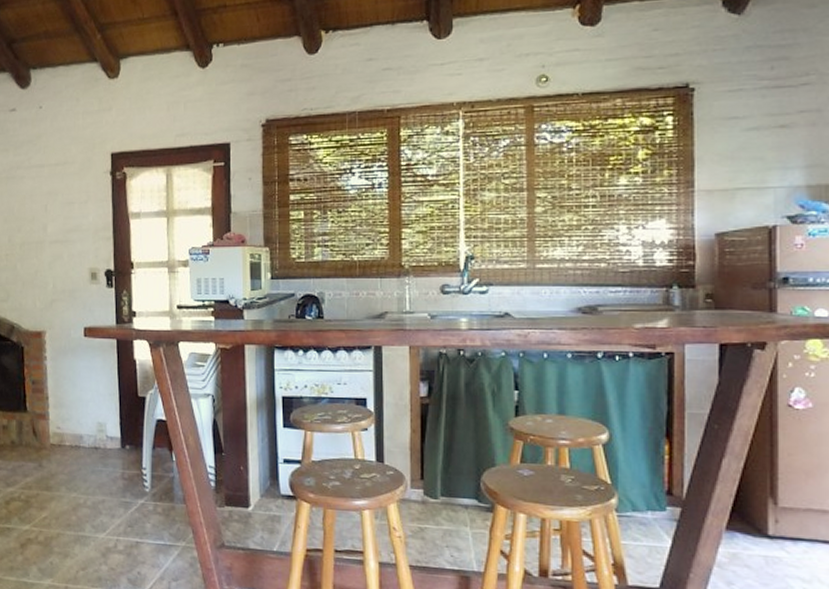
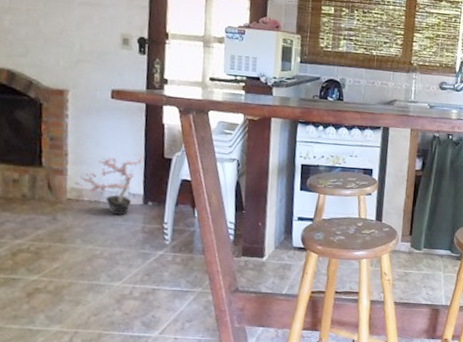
potted plant: none [60,394,118,461] -> present [80,155,144,216]

